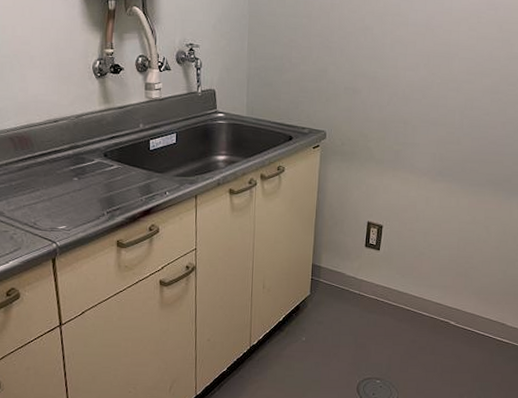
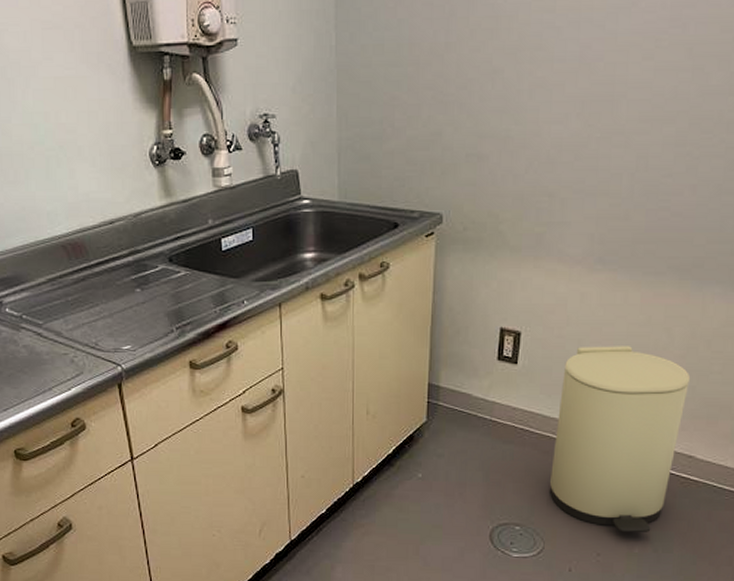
pedal bin: none [403,238,503,384] -> present [550,346,691,533]

